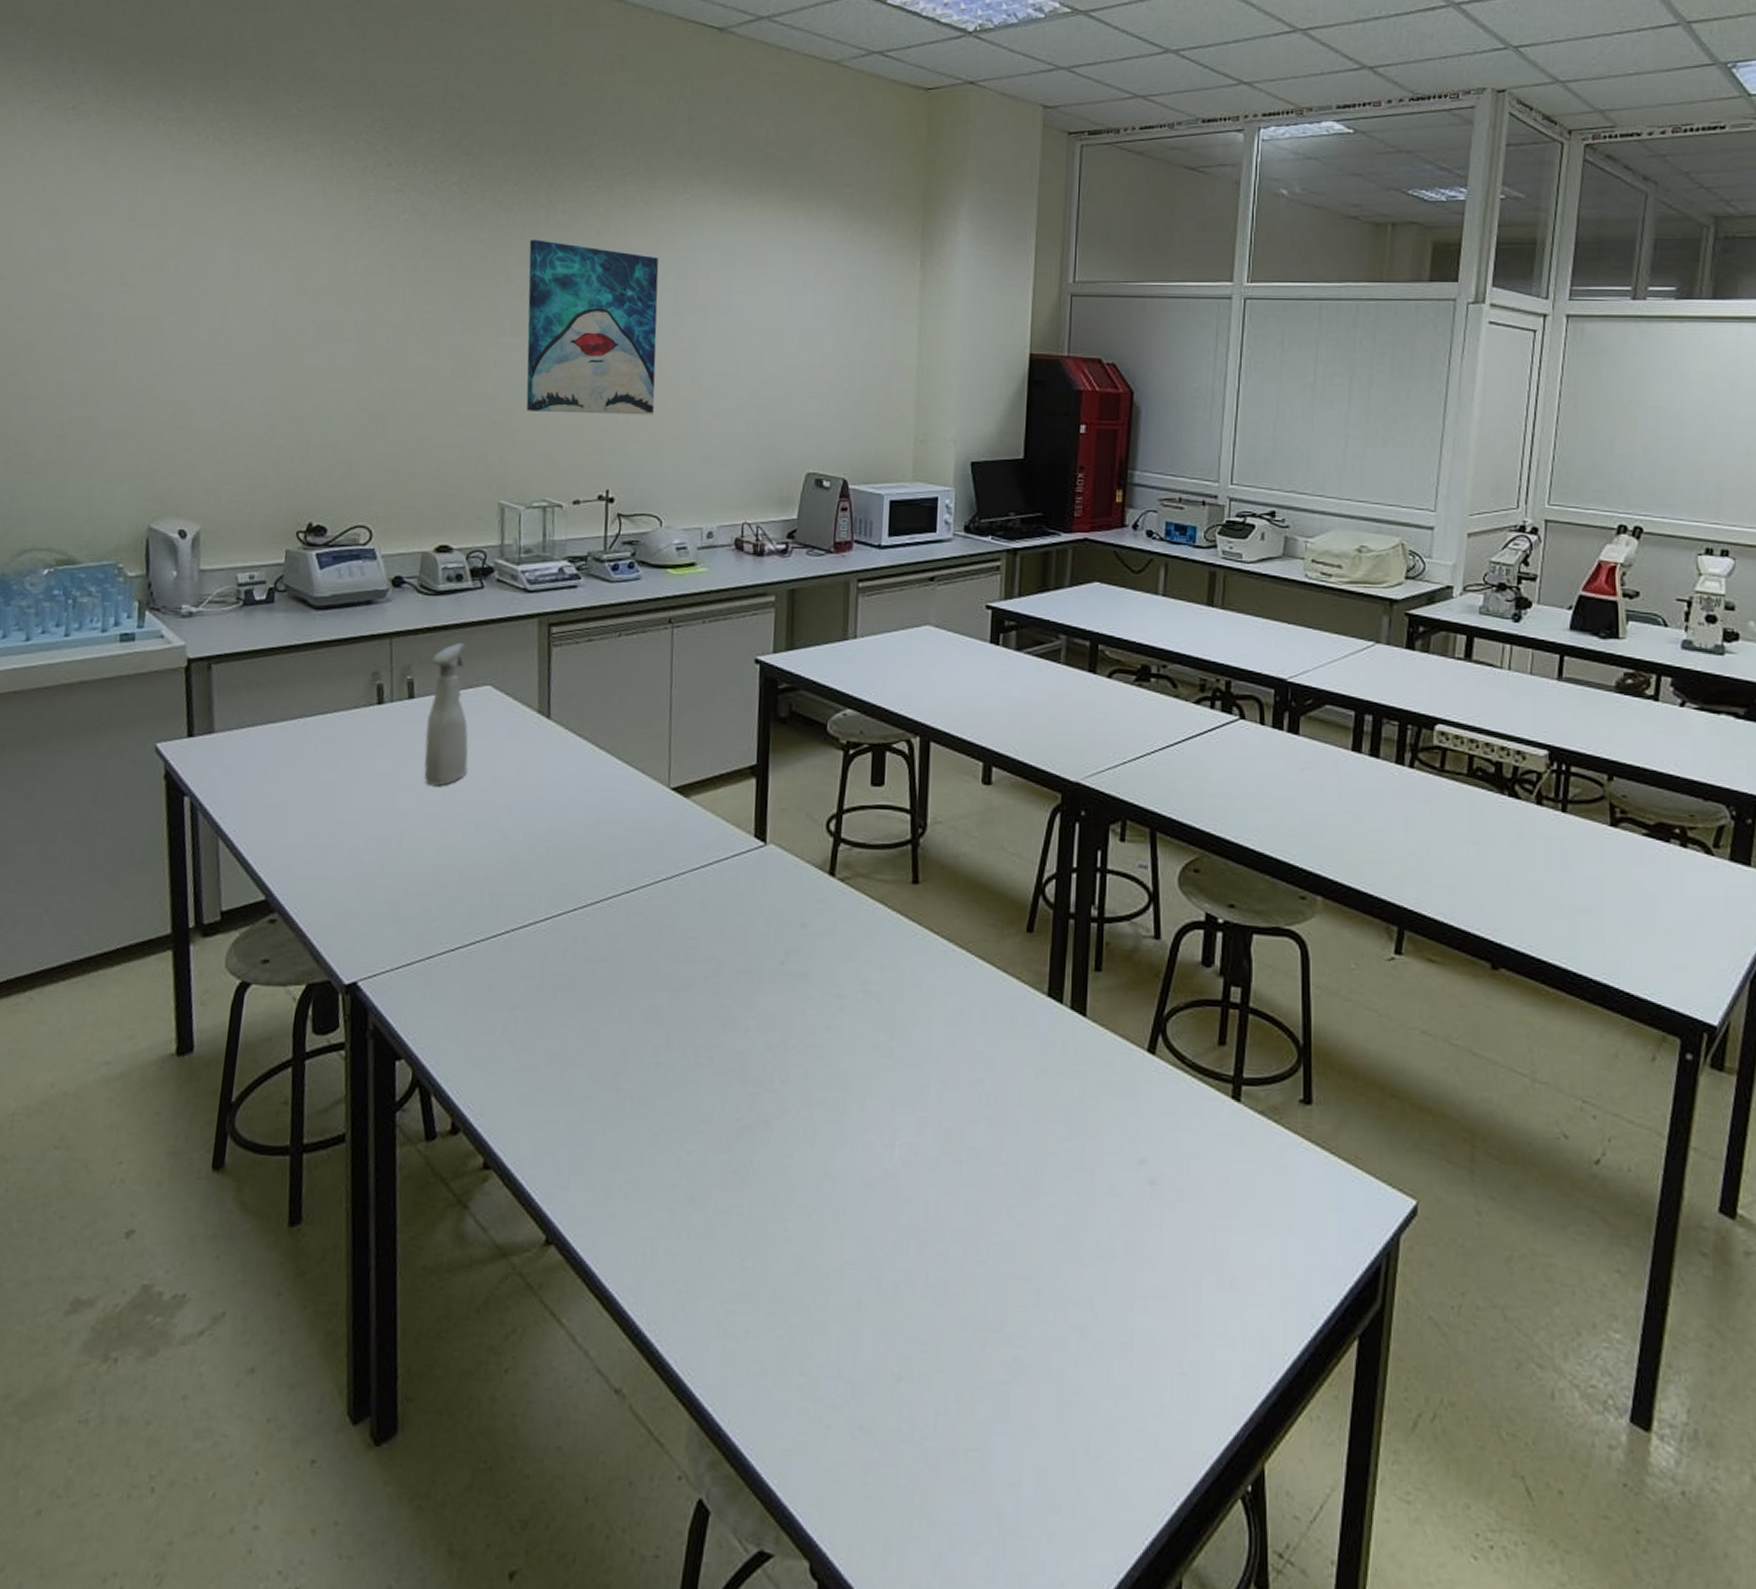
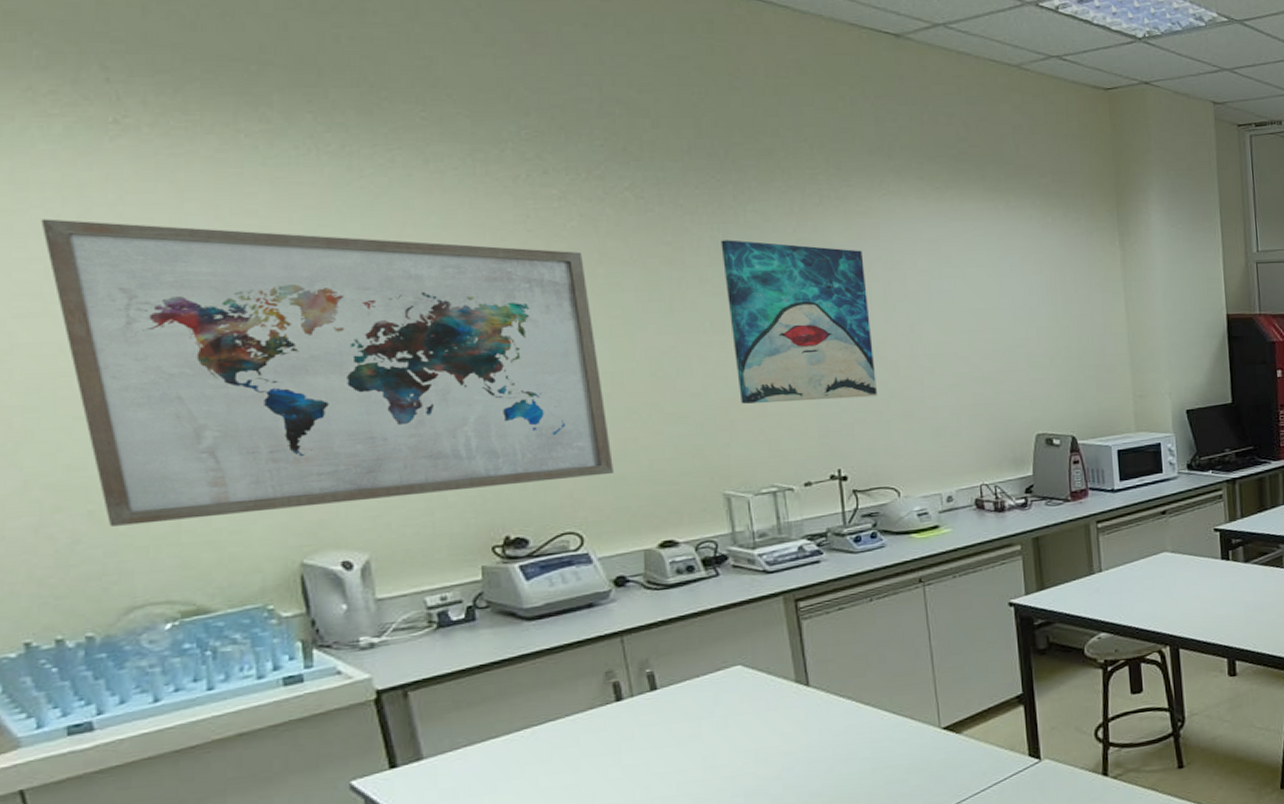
wall art: none [10,193,409,475] -> present [41,219,613,527]
spray bottle: present [424,643,469,787] -> none [672,630,727,769]

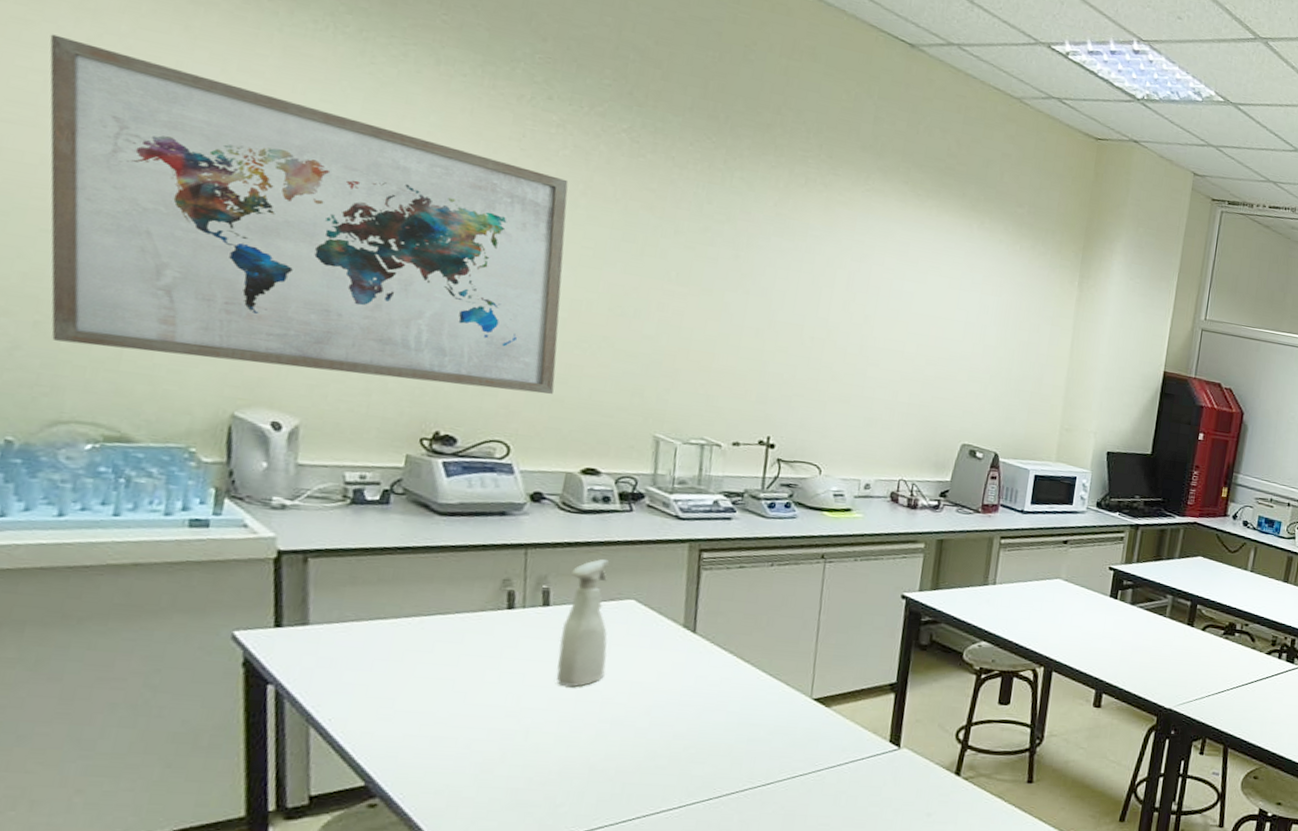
spray bottle: none [672,630,727,769] -> present [556,559,610,687]
wall art: present [721,240,877,404] -> none [689,198,835,376]

